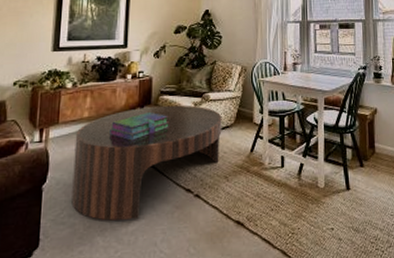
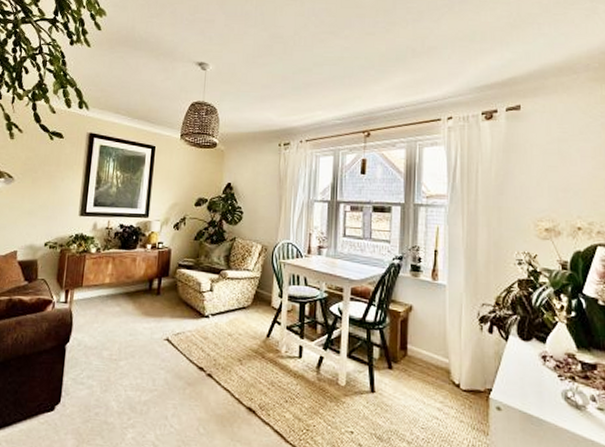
coffee table: present [71,105,222,221] -> none [90,278,239,390]
stack of books: present [110,113,169,141] -> none [128,284,186,311]

